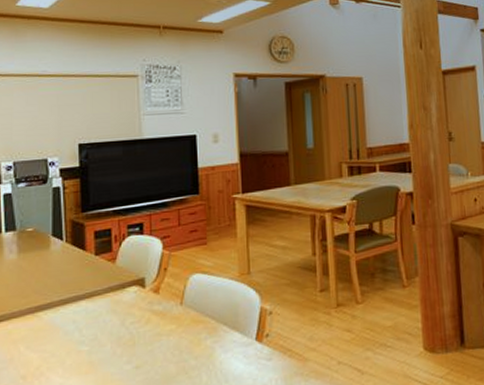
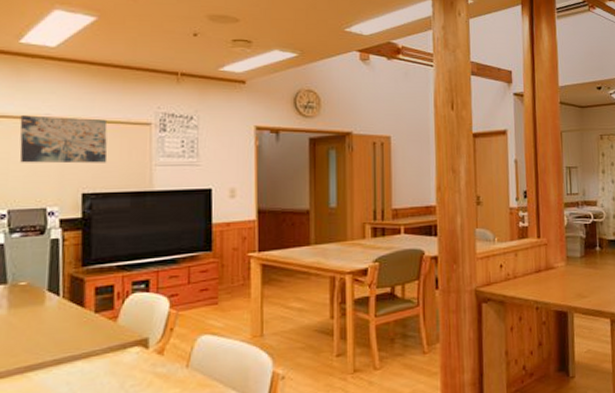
wall art: none [20,72,100,118] -> present [19,115,108,164]

